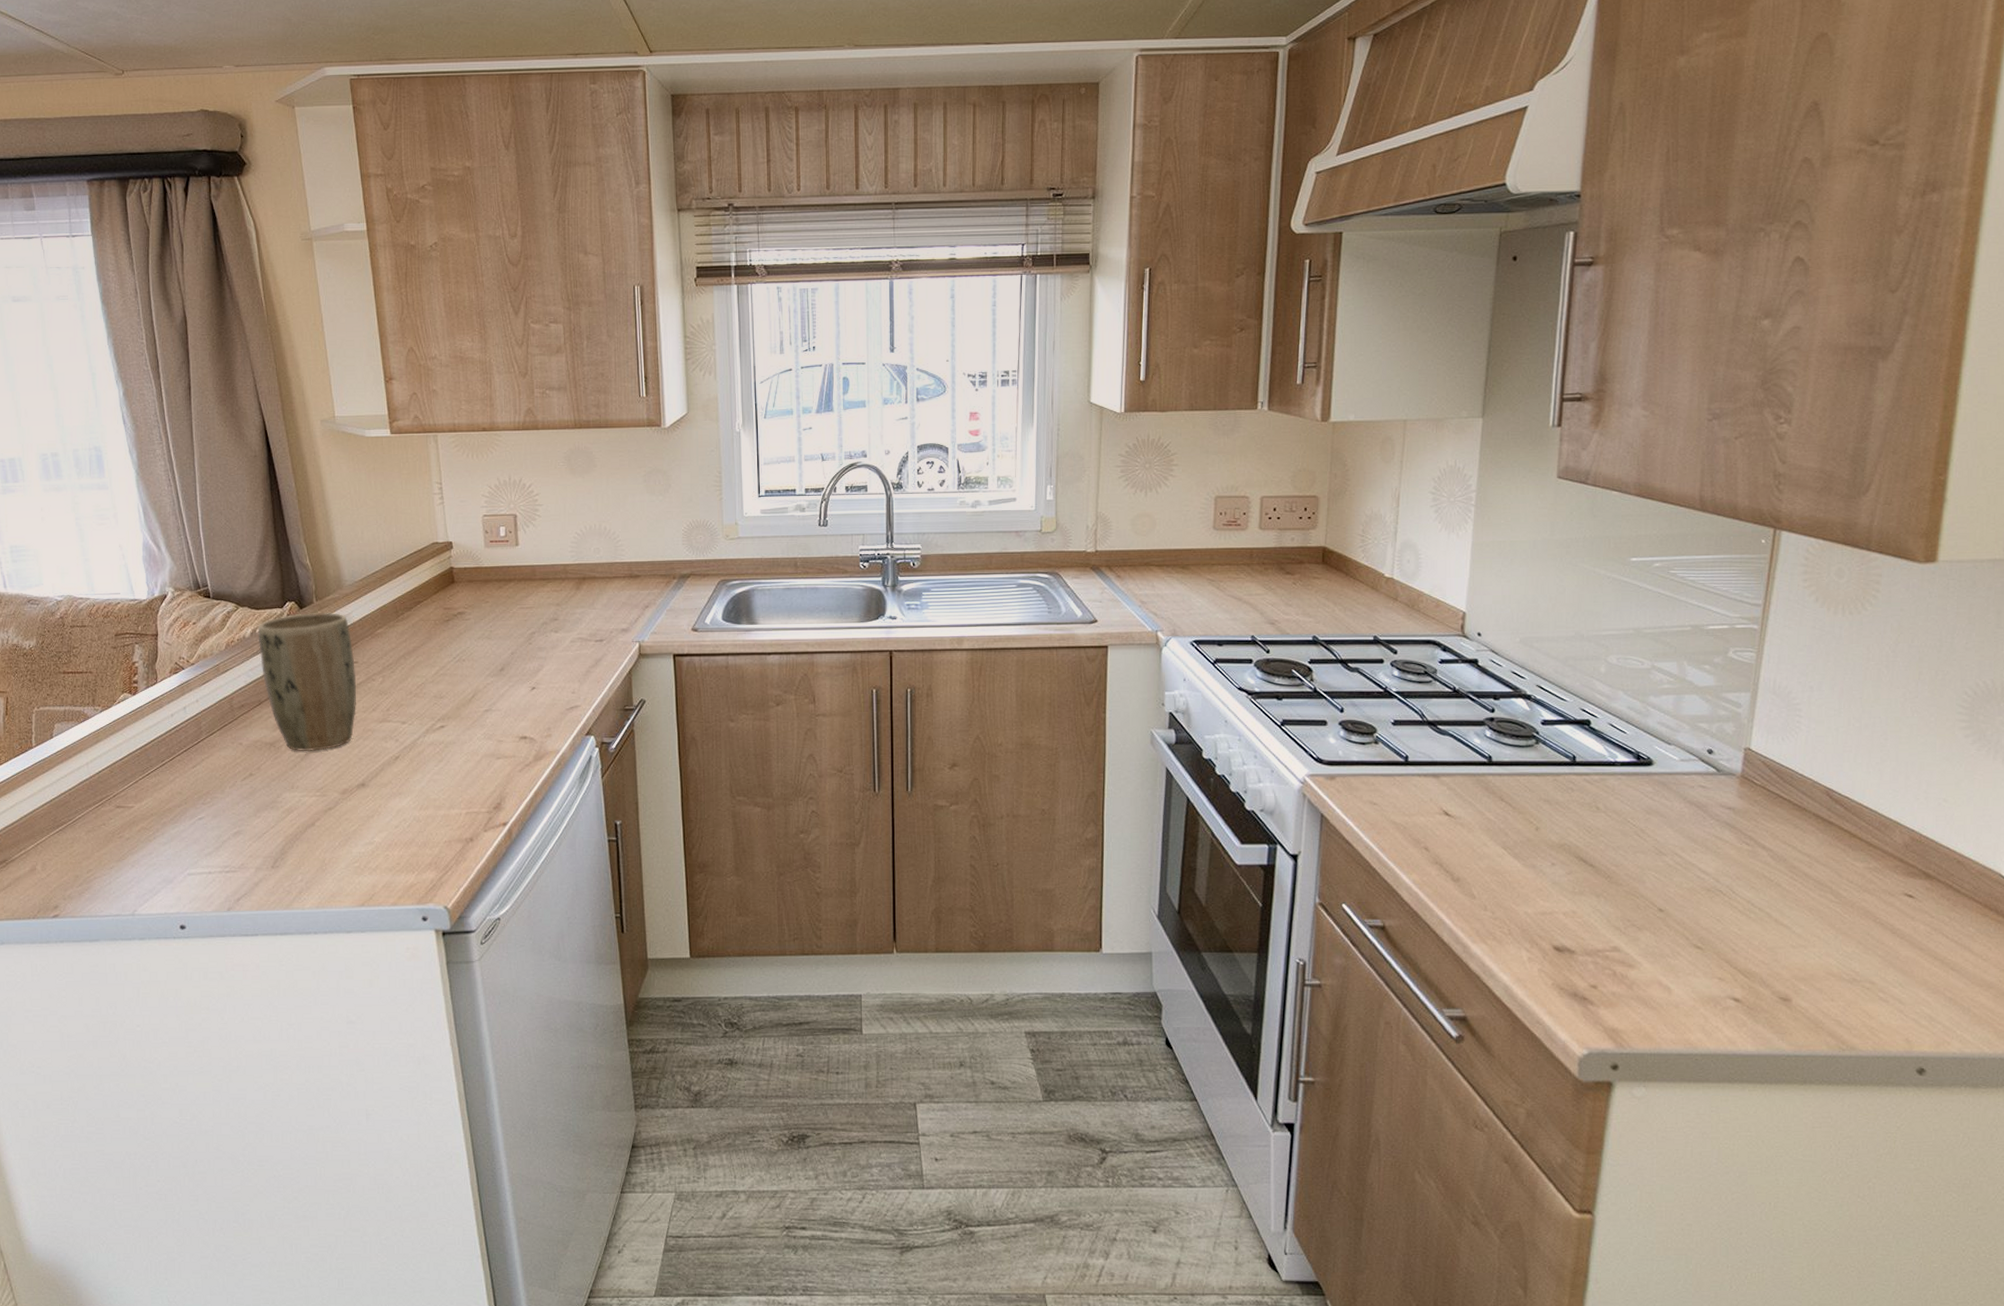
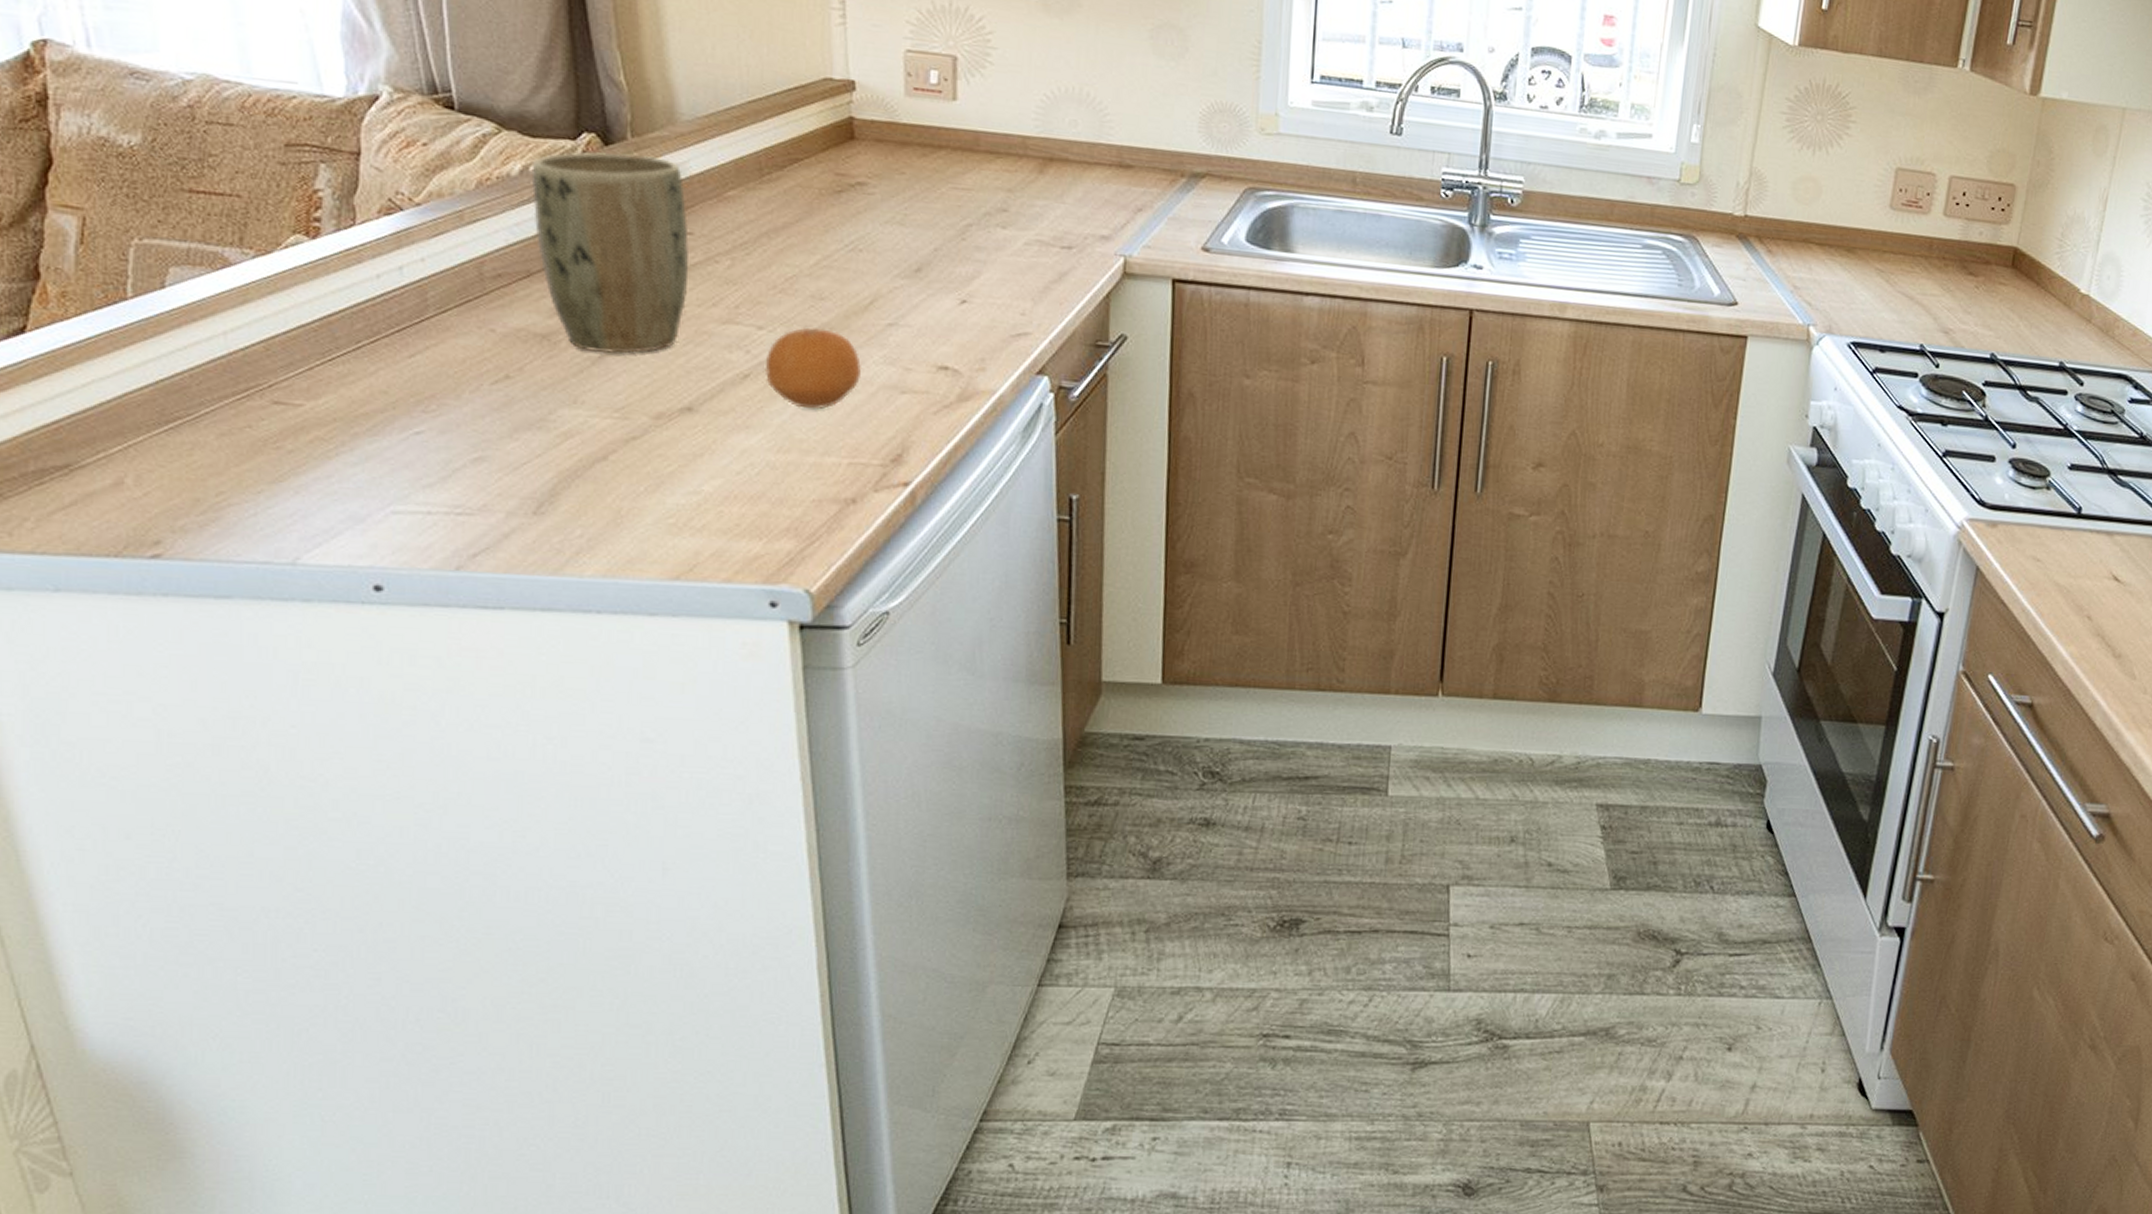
fruit: none [408,719,471,777] -> present [764,327,862,409]

